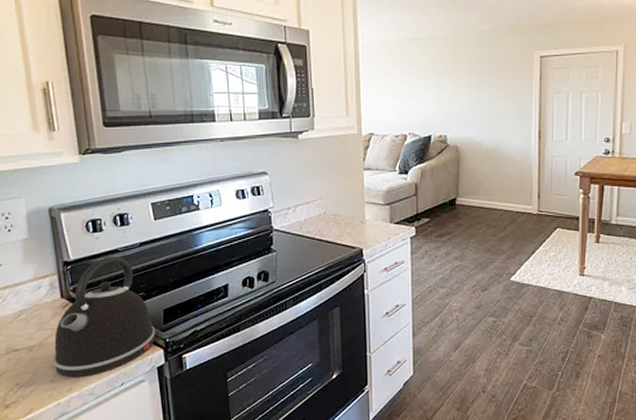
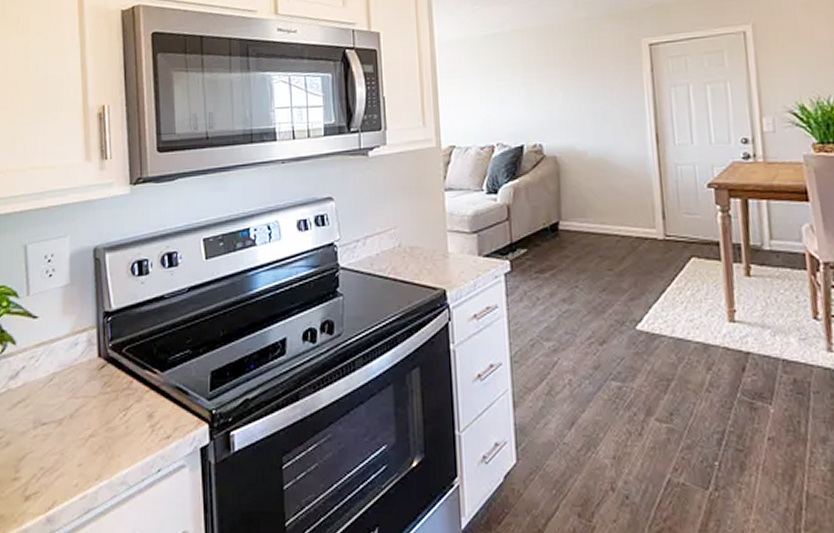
kettle: present [52,256,156,378] -> none [82,304,201,461]

